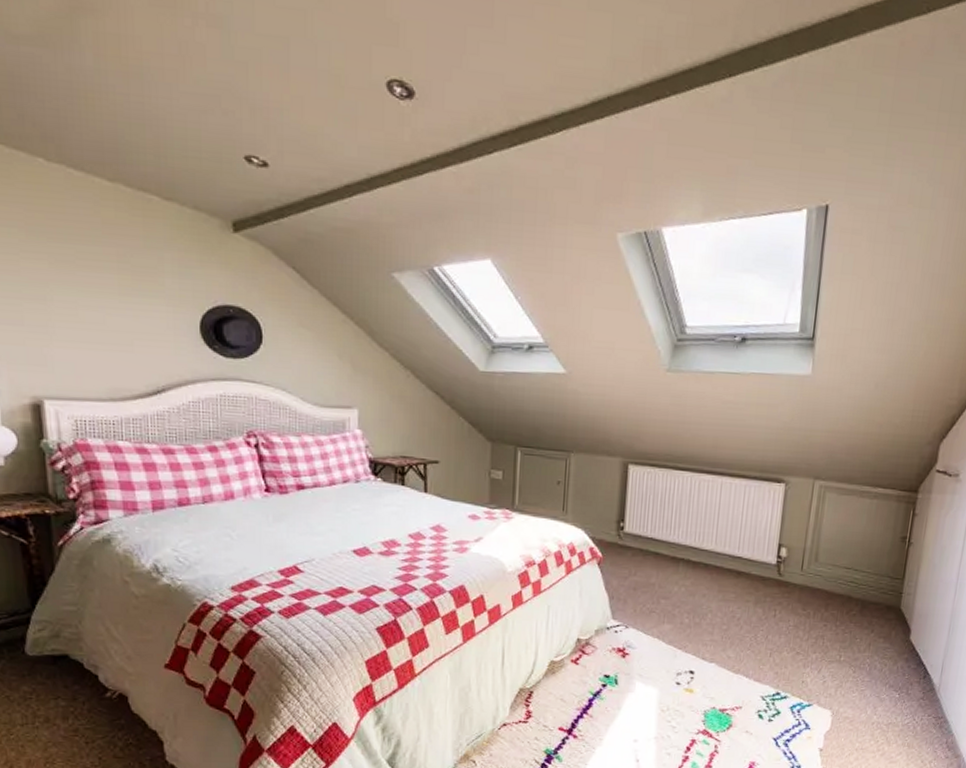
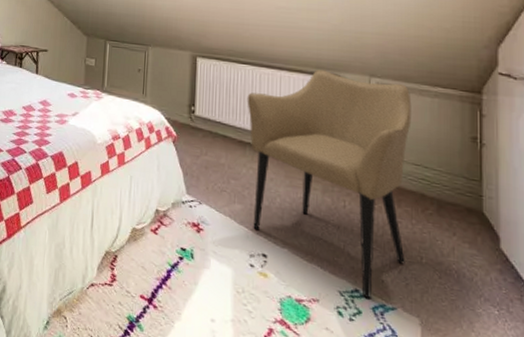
armchair: none [682,474,852,700] -> present [247,70,412,300]

